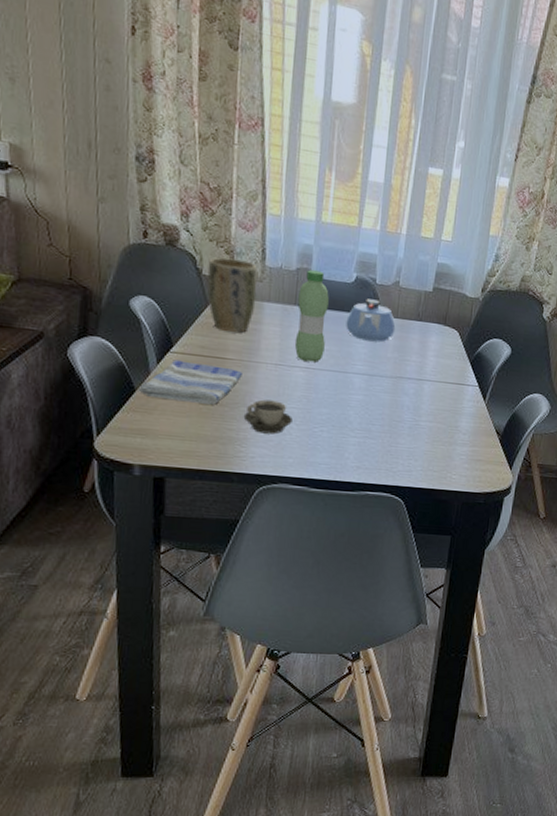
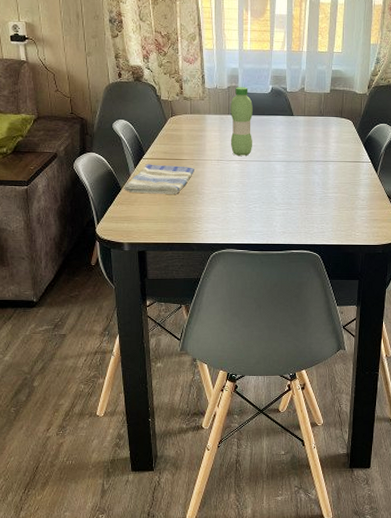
plant pot: present [207,257,258,333] -> none [164,85,200,139]
cup: present [243,399,293,434] -> none [197,187,233,213]
teapot: present [346,299,396,343] -> none [267,104,304,136]

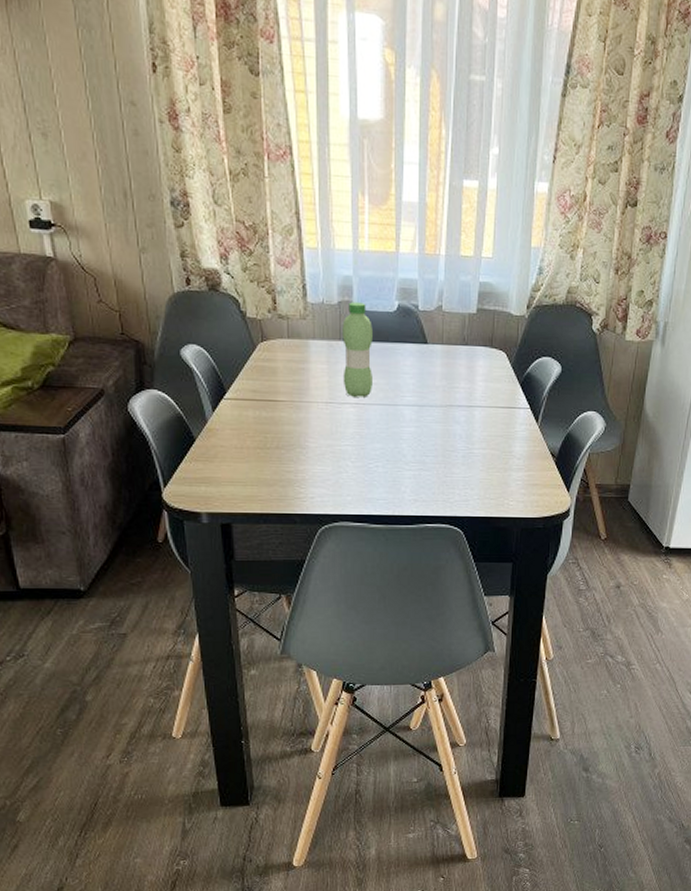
dish towel: present [122,164,194,194] -> none [197,406,295,448]

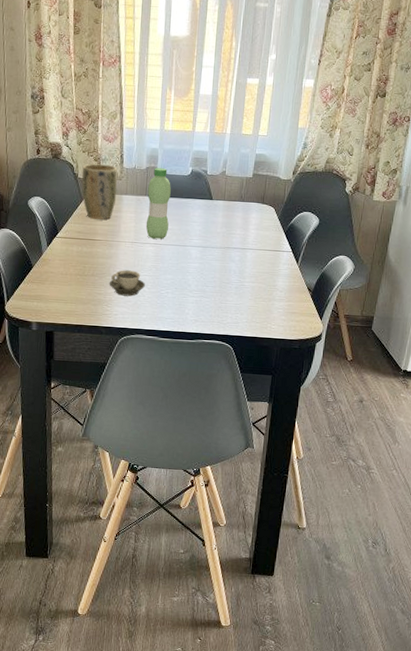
plant pot: none [251,297,301,373] -> present [82,163,118,220]
cup: none [300,439,347,473] -> present [109,270,145,296]

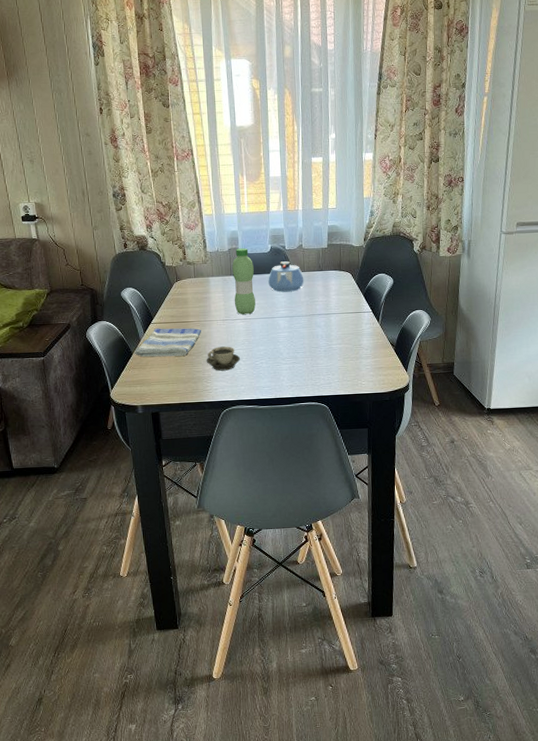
dish towel: none [34,243,108,275] -> present [134,328,201,357]
plant pot: present [82,163,118,220] -> none [168,250,204,302]
teapot: none [184,187,224,221] -> present [268,261,304,292]

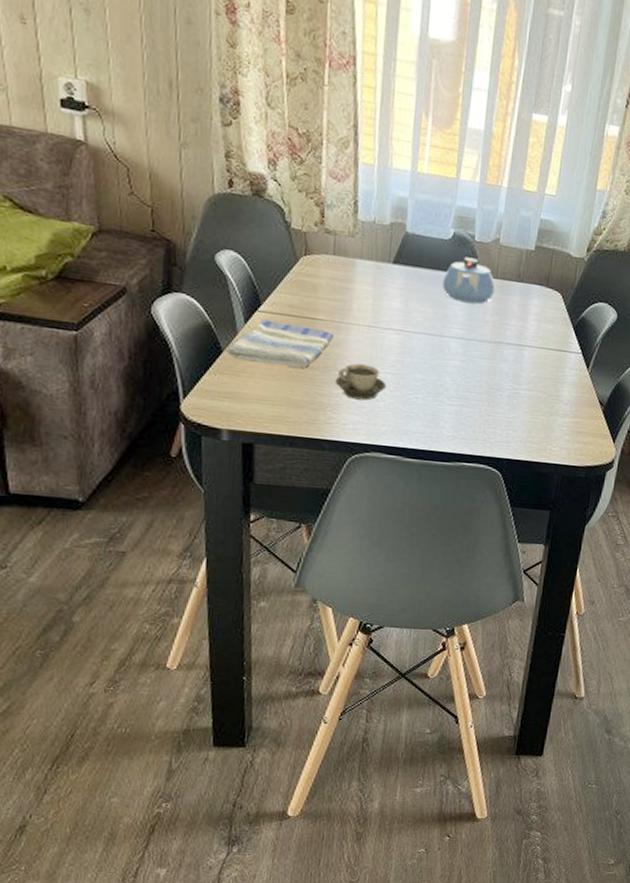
water bottle: present [232,248,256,315] -> none [388,224,425,325]

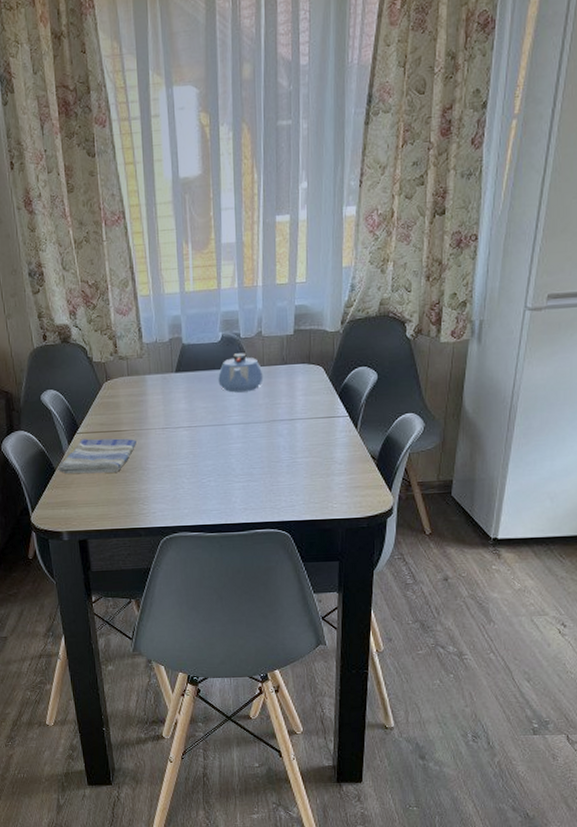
cup: present [335,363,386,401] -> none [142,460,183,491]

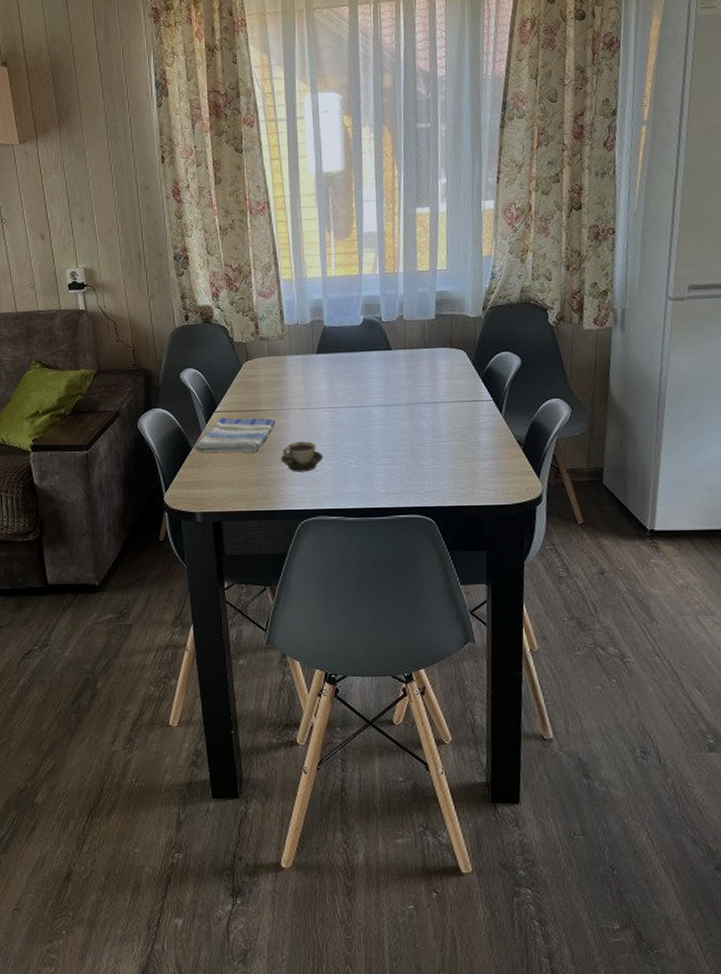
cup: none [142,460,183,491] -> present [280,441,323,472]
teapot: present [218,353,264,393] -> none [359,336,405,375]

